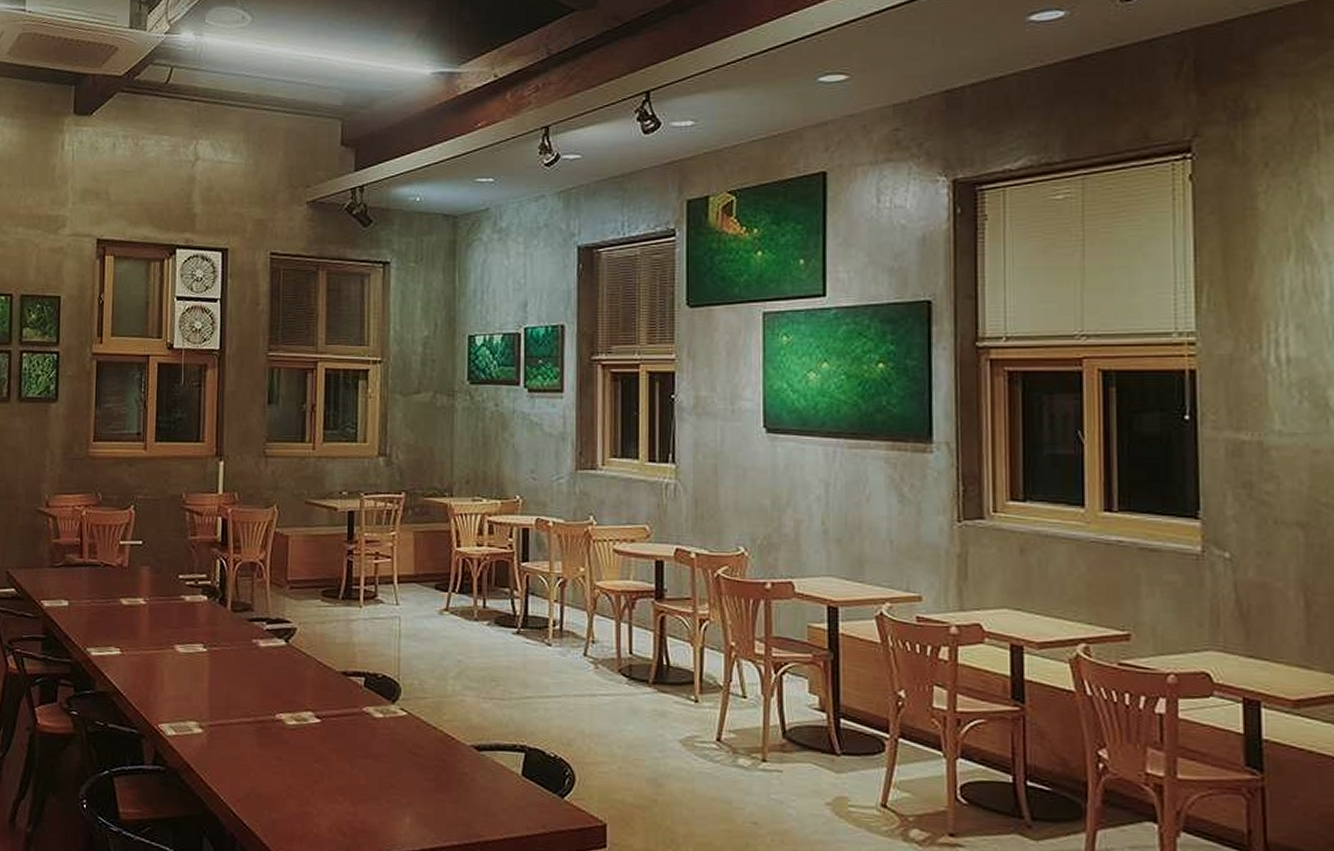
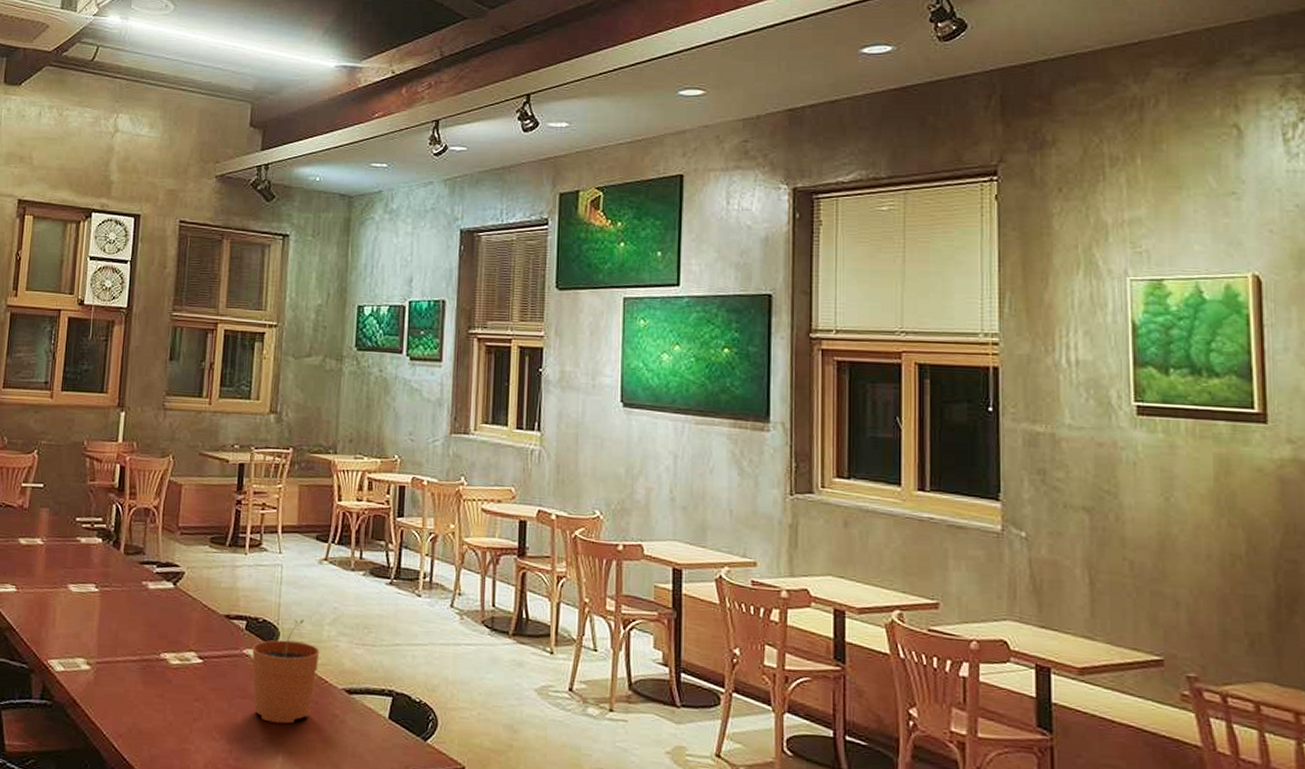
plant pot: none [372,673,445,784] -> present [252,618,320,724]

